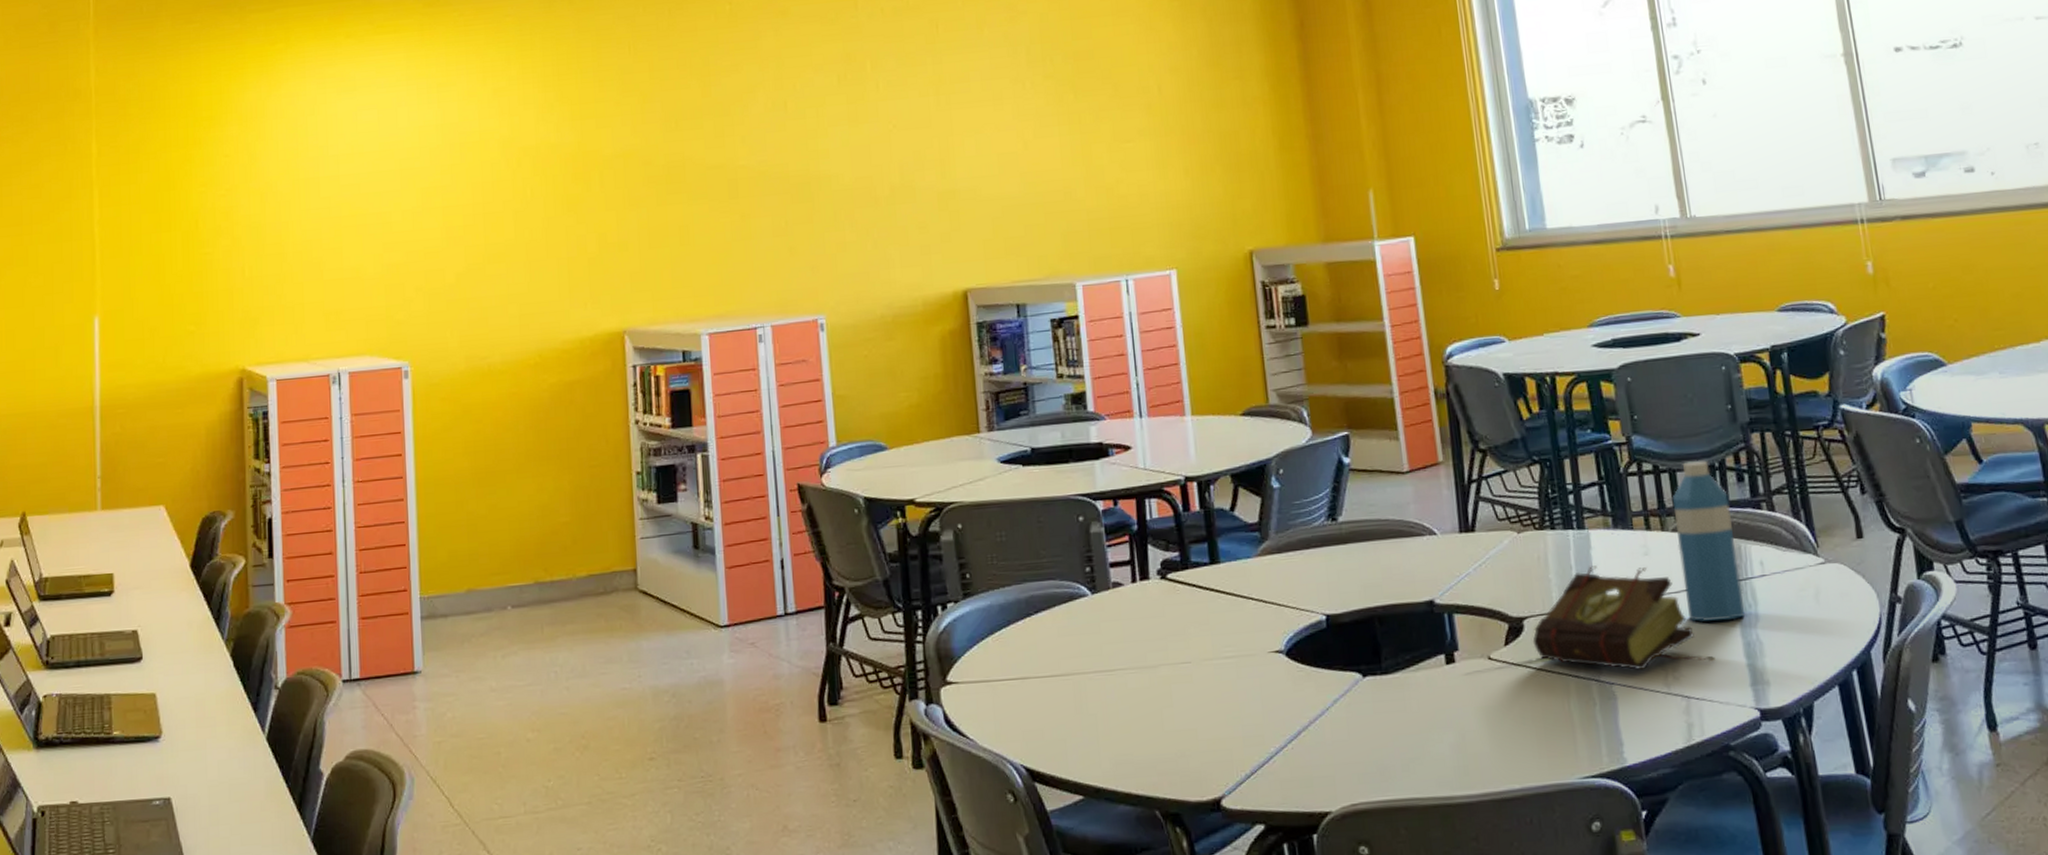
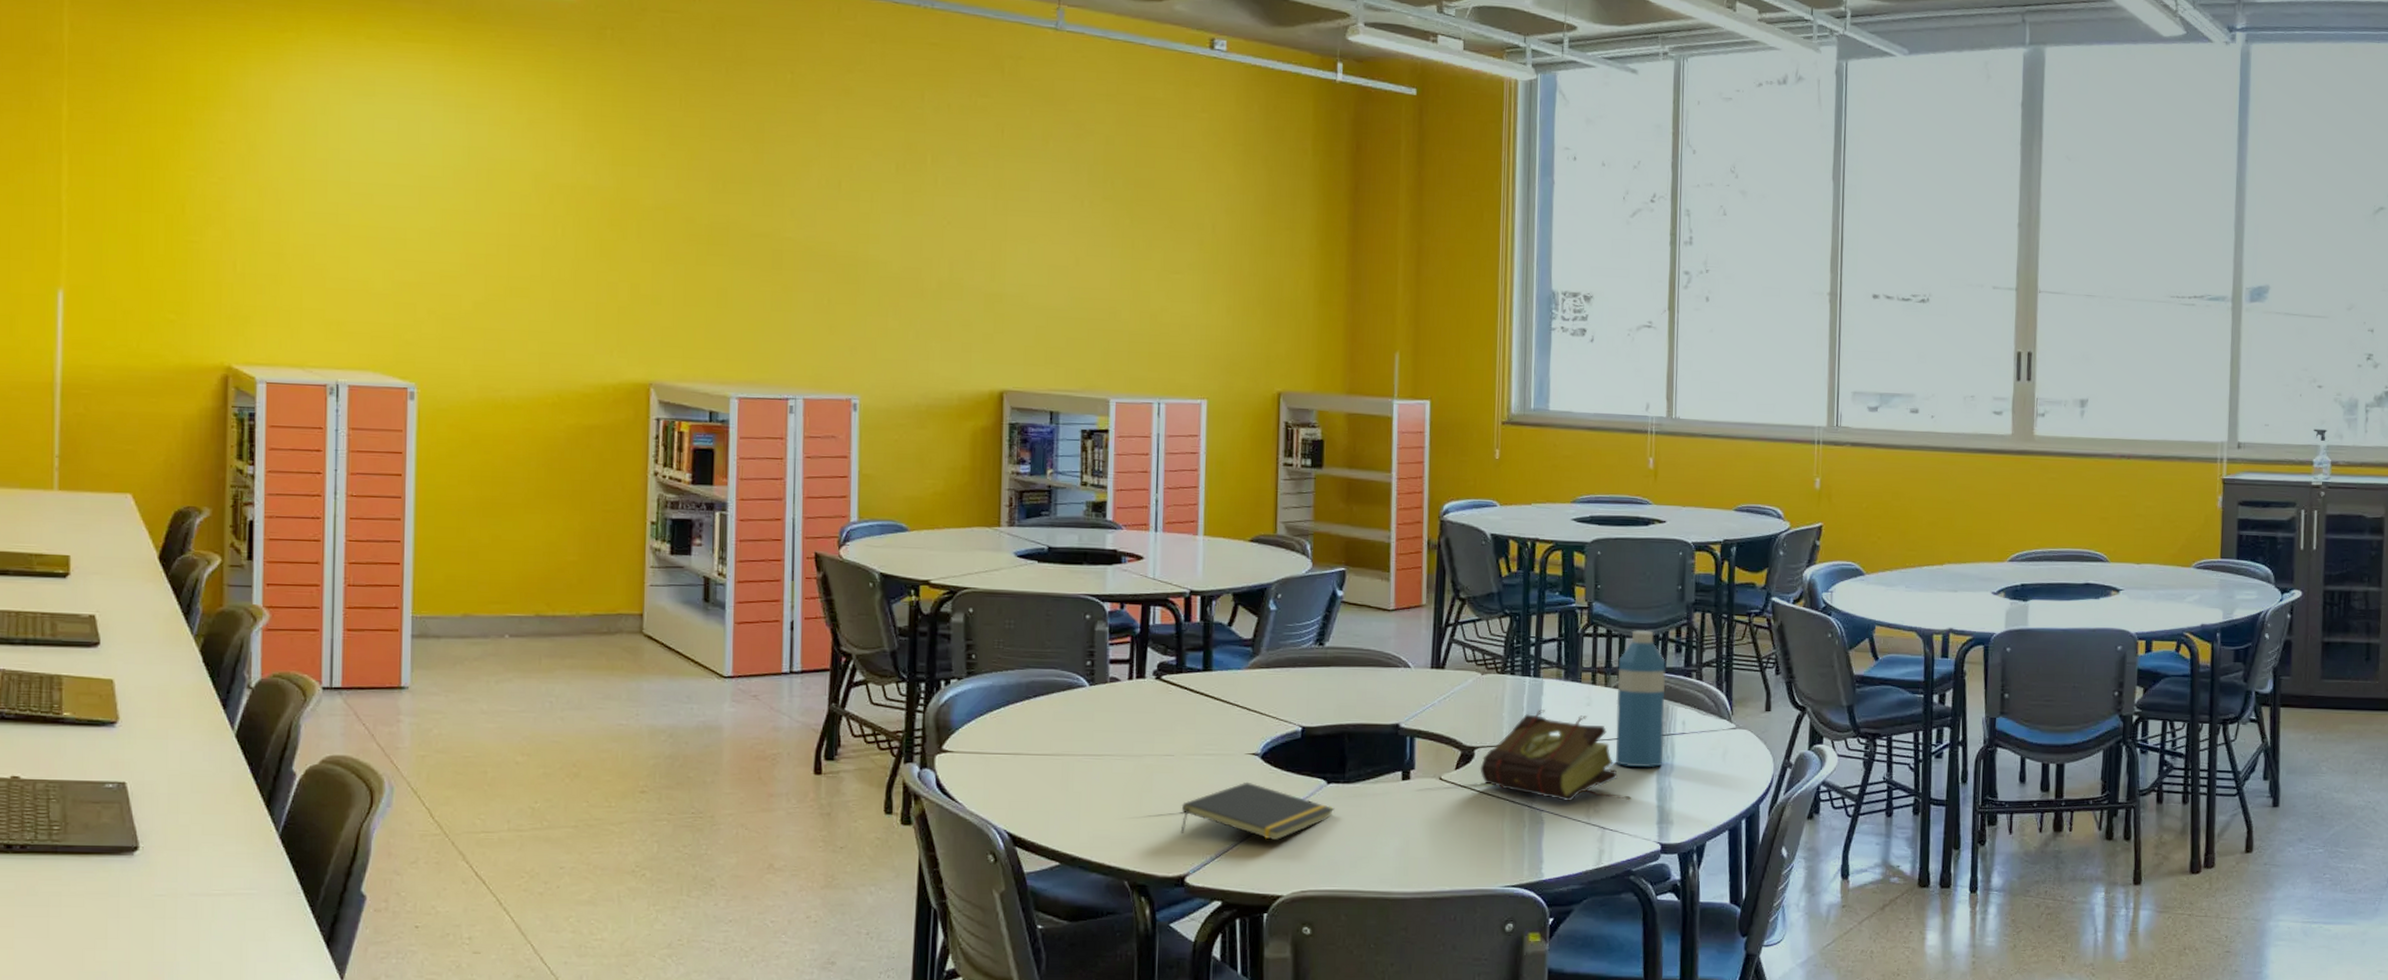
notepad: none [1206,684,1376,750] -> present [1180,782,1335,841]

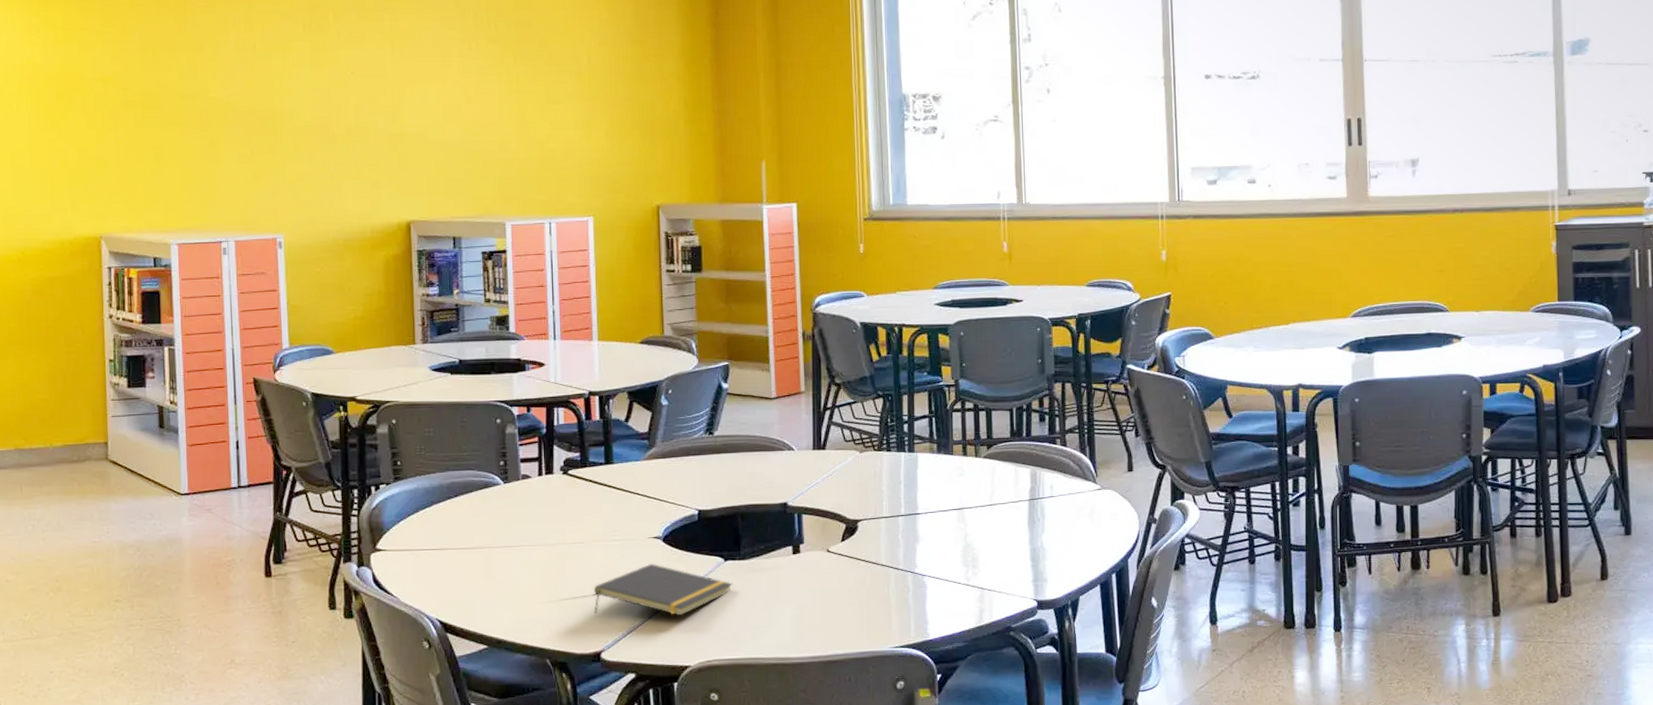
book: present [1480,710,1632,802] -> none [864,482,1007,566]
water bottle: present [1616,630,1666,767] -> none [986,403,1034,530]

